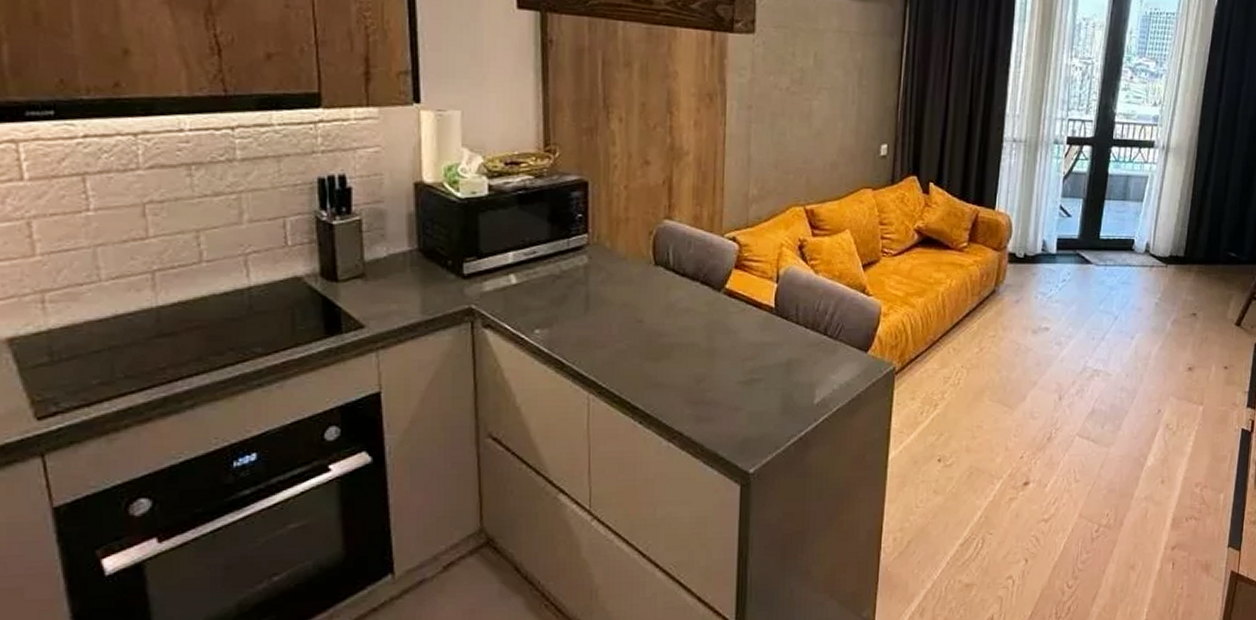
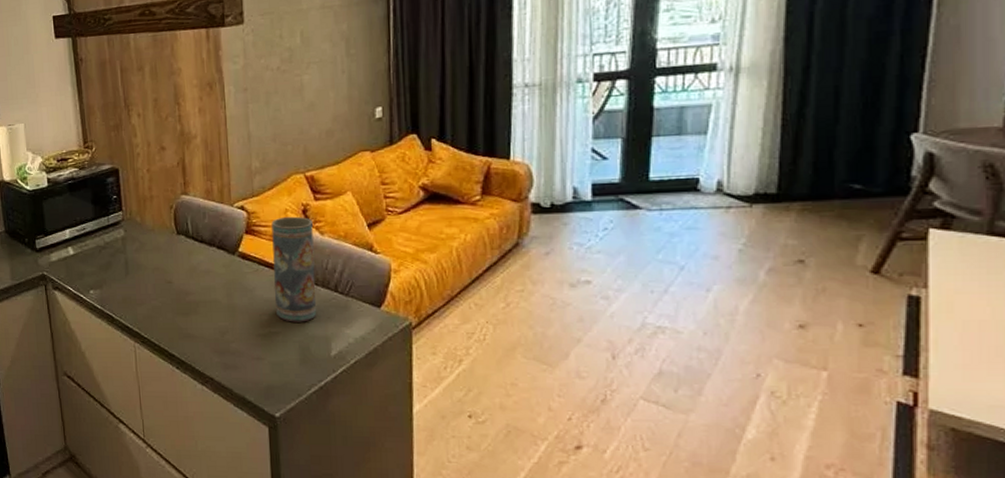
vase: none [761,252,808,368] -> present [271,216,316,322]

